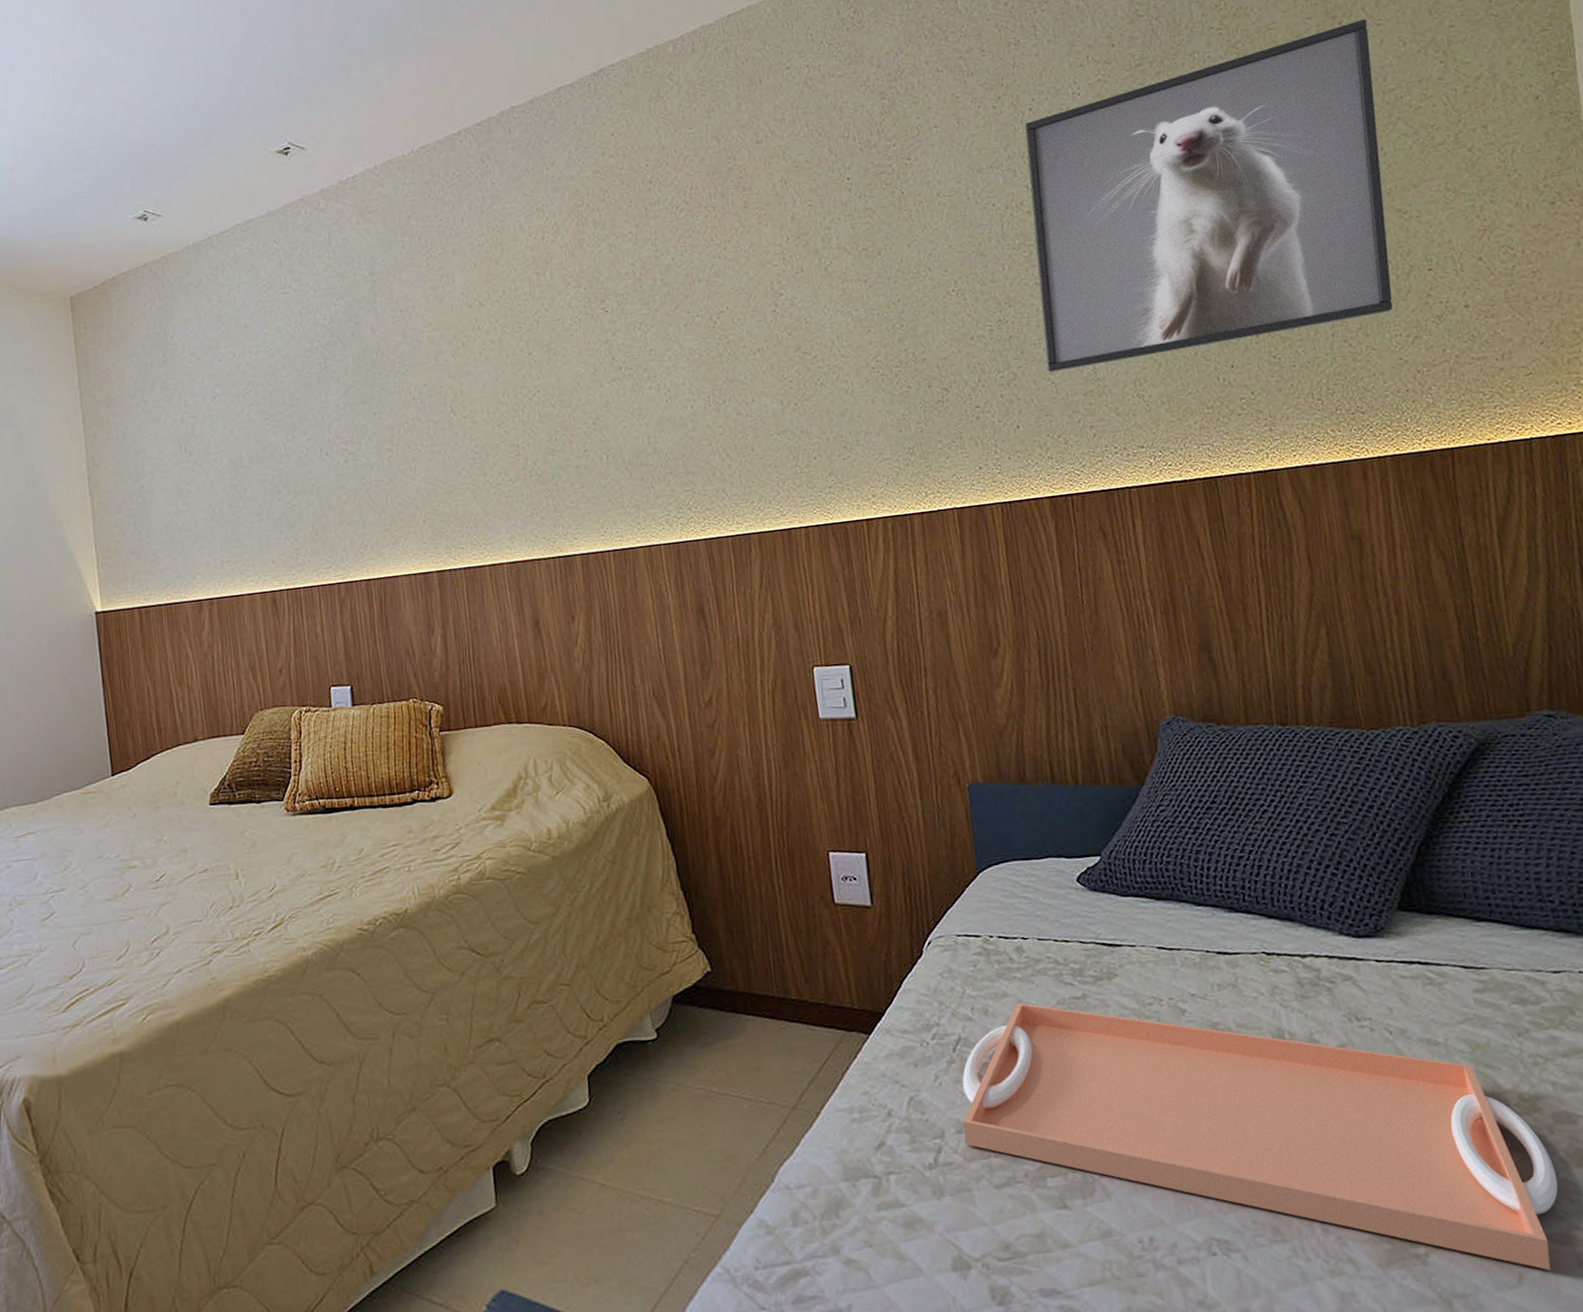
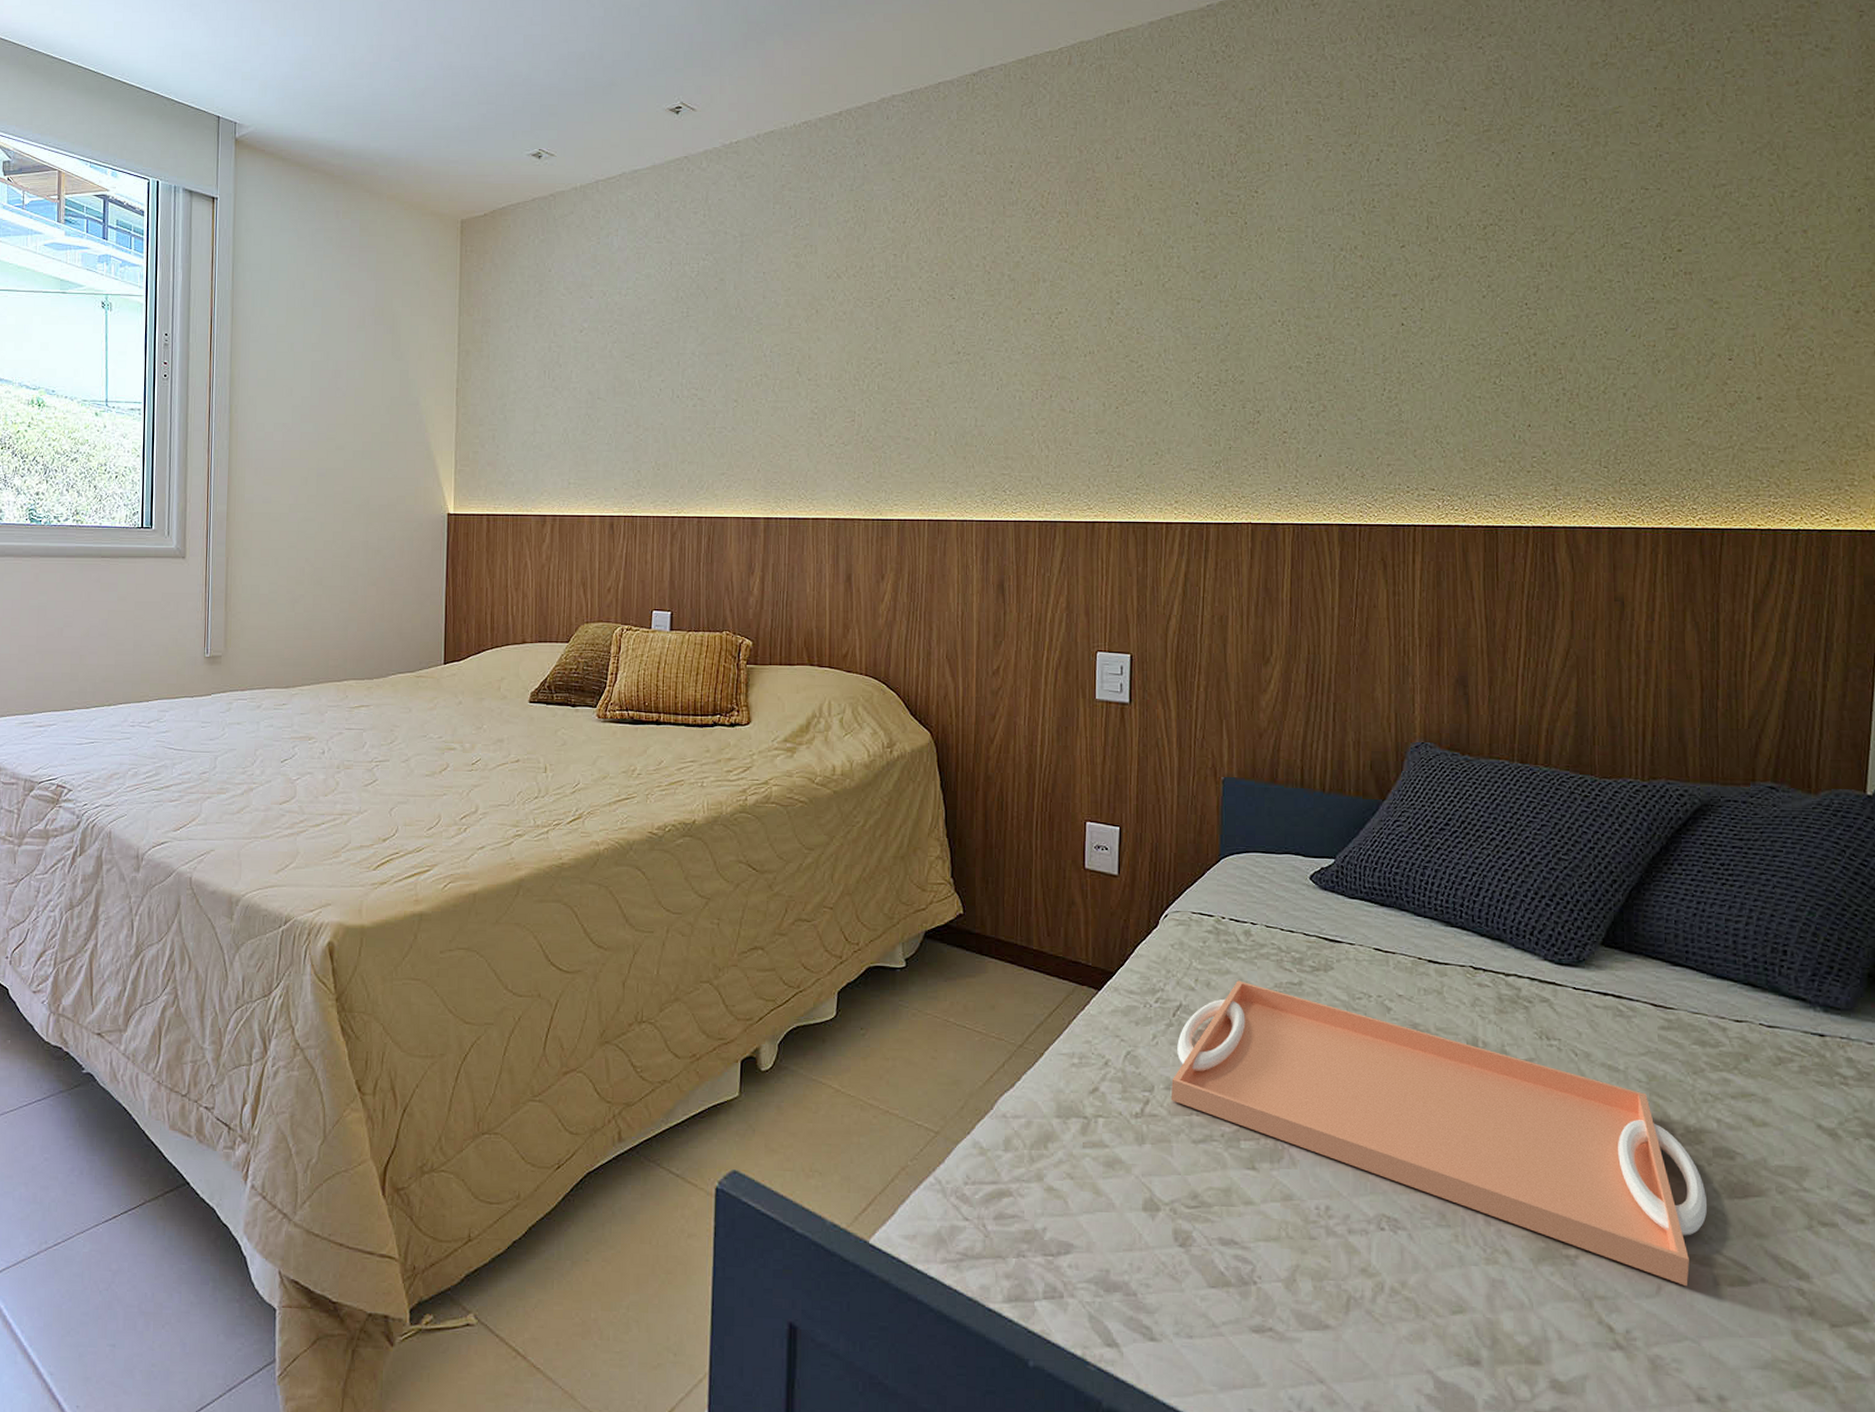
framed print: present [1024,19,1393,373] -> none [1355,114,1710,409]

